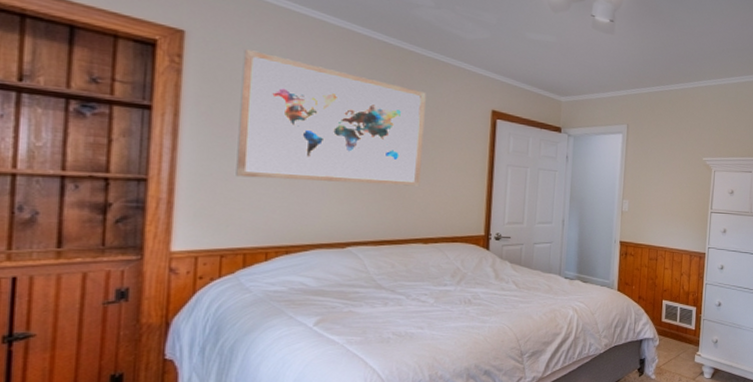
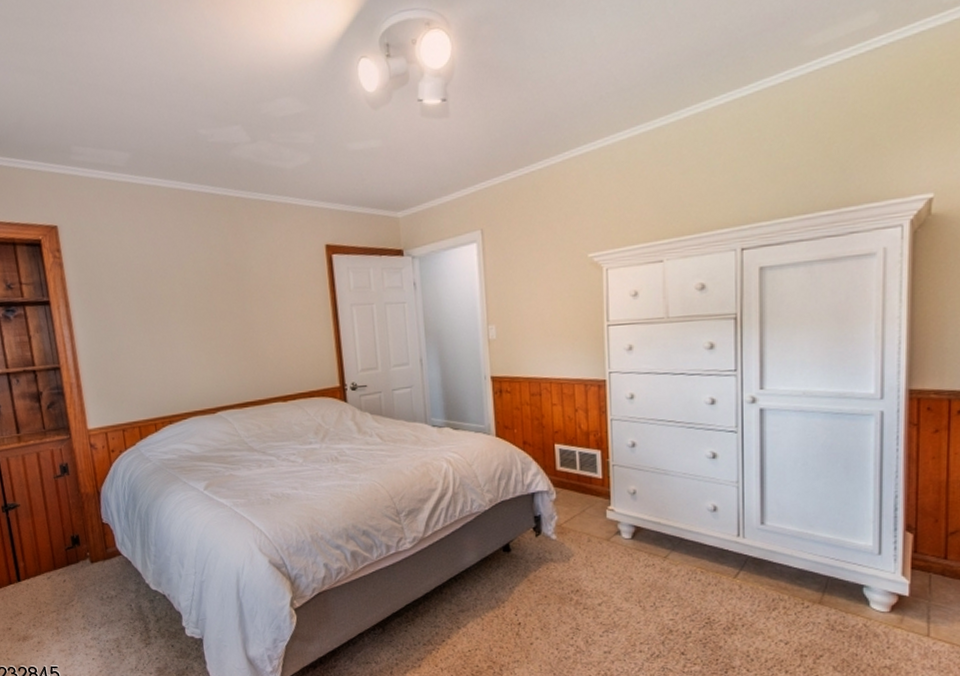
wall art: present [236,49,426,187] -> none [102,231,270,356]

